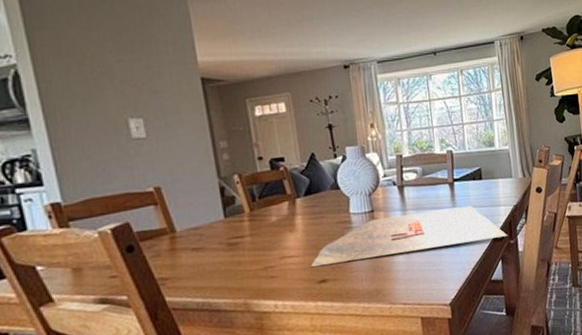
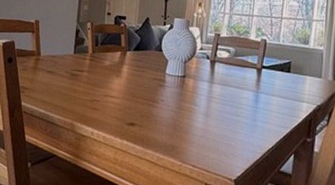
placemat: present [311,205,508,268] -> none [125,84,306,133]

